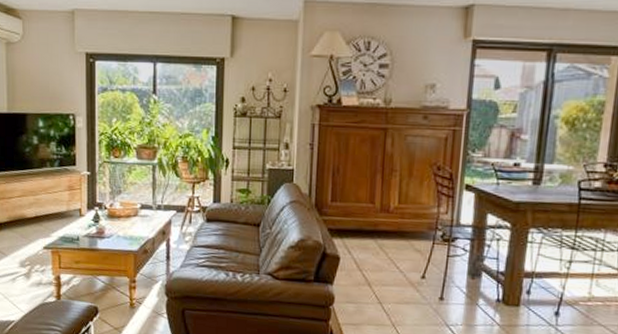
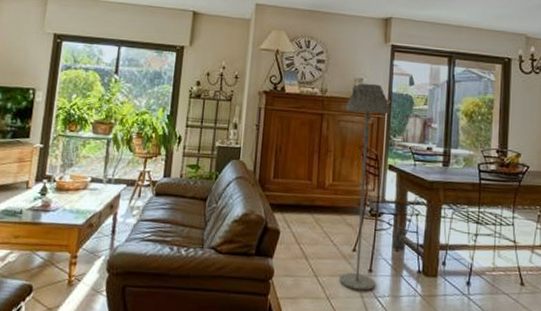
floor lamp: none [406,90,470,319] -> present [339,83,391,291]

